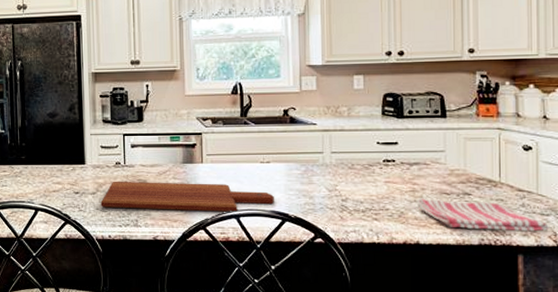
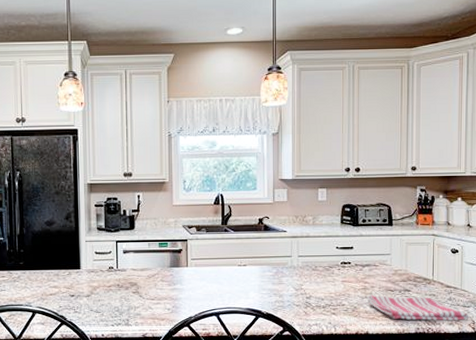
cutting board: present [100,181,274,212] -> none [94,284,249,310]

